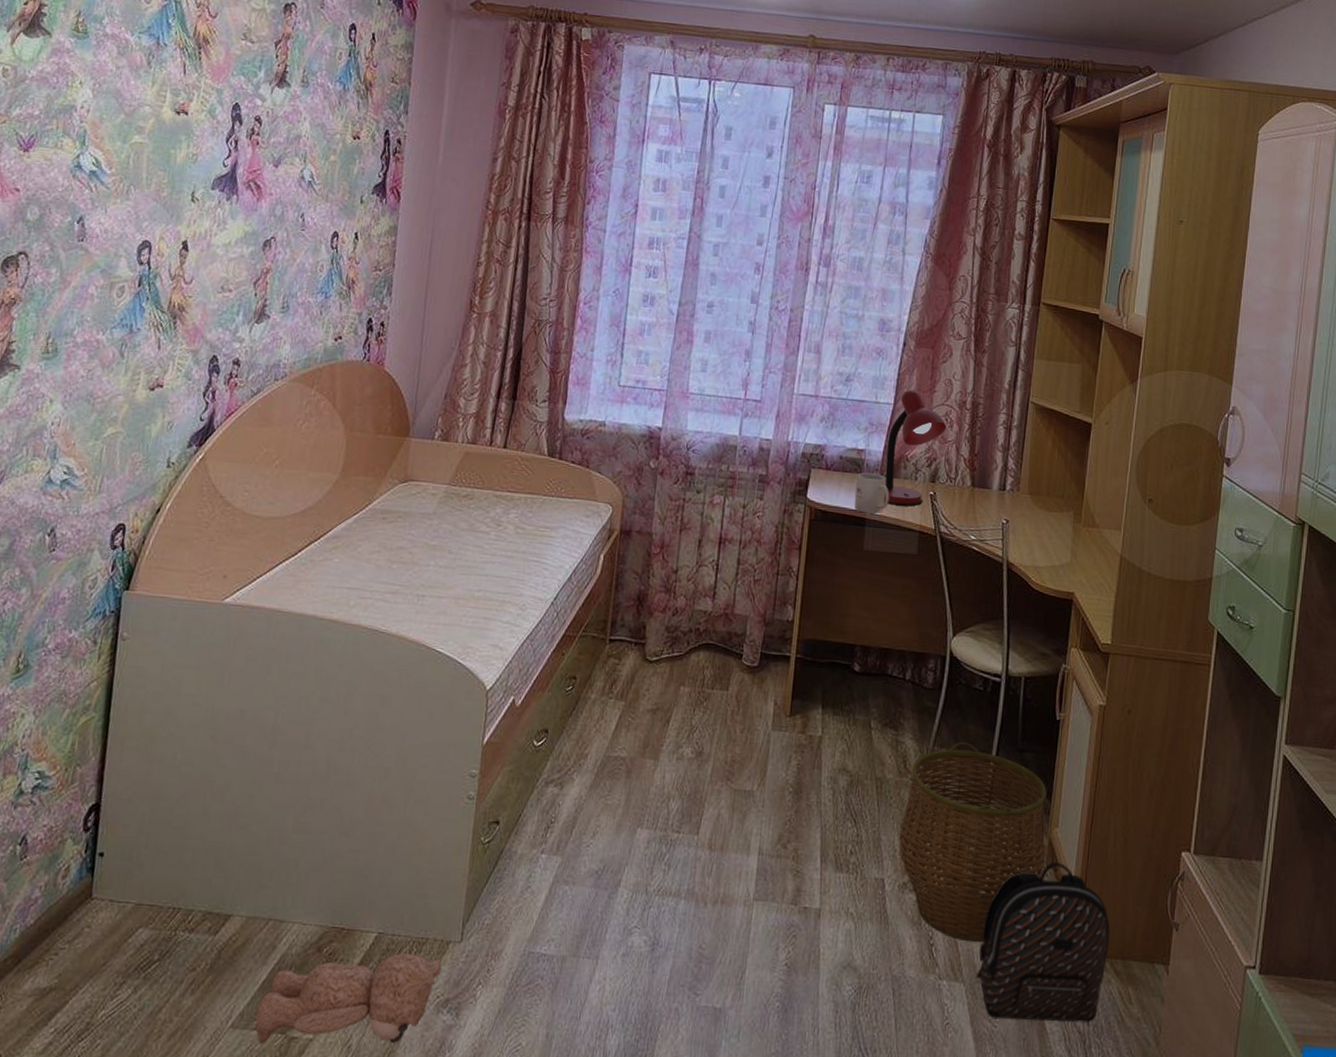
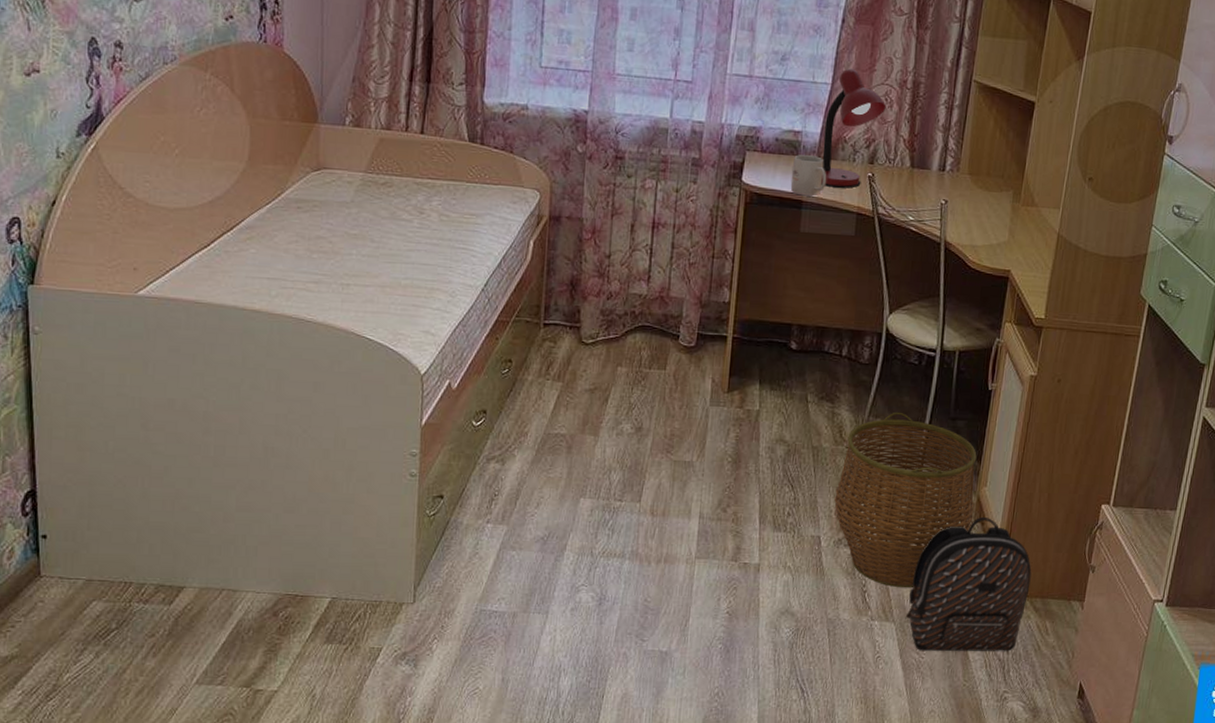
teddy bear: present [255,952,442,1043] -> none [219,614,397,696]

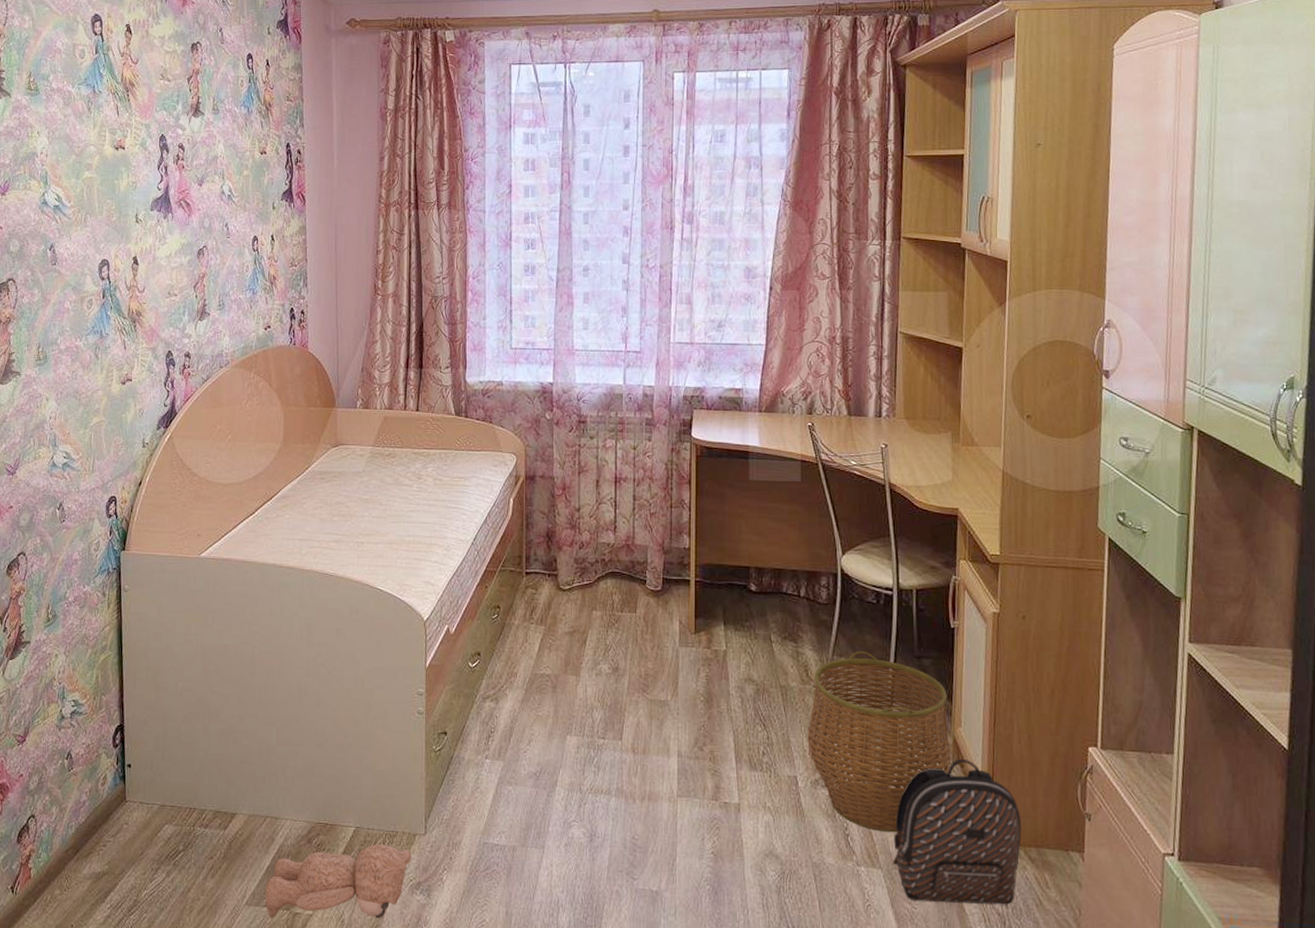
teddy bear: none [219,614,397,696] -> present [265,843,412,918]
mug: present [790,155,827,197] -> none [736,410,770,447]
desk lamp: present [821,68,887,188] -> none [763,330,819,438]

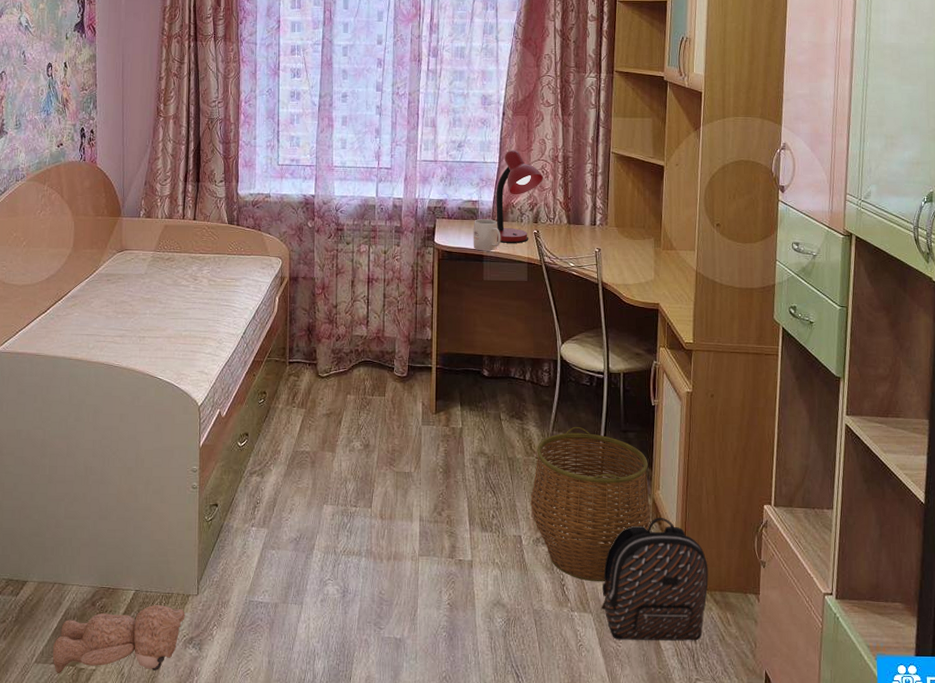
mug: none [736,410,770,447] -> present [473,219,501,251]
desk lamp: none [763,330,819,438] -> present [496,150,544,243]

